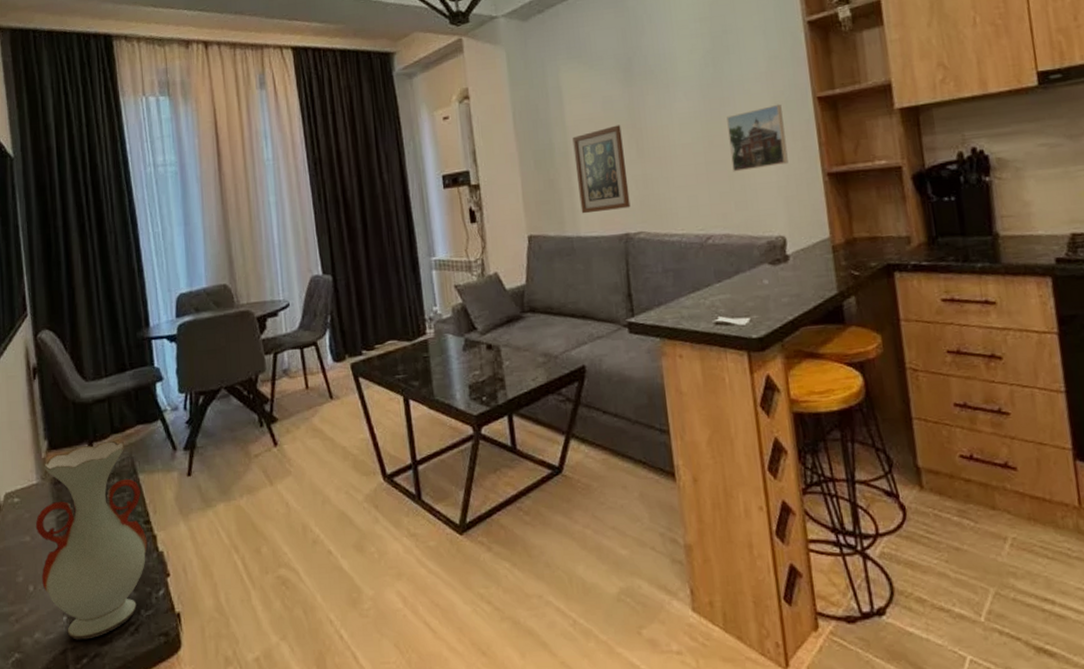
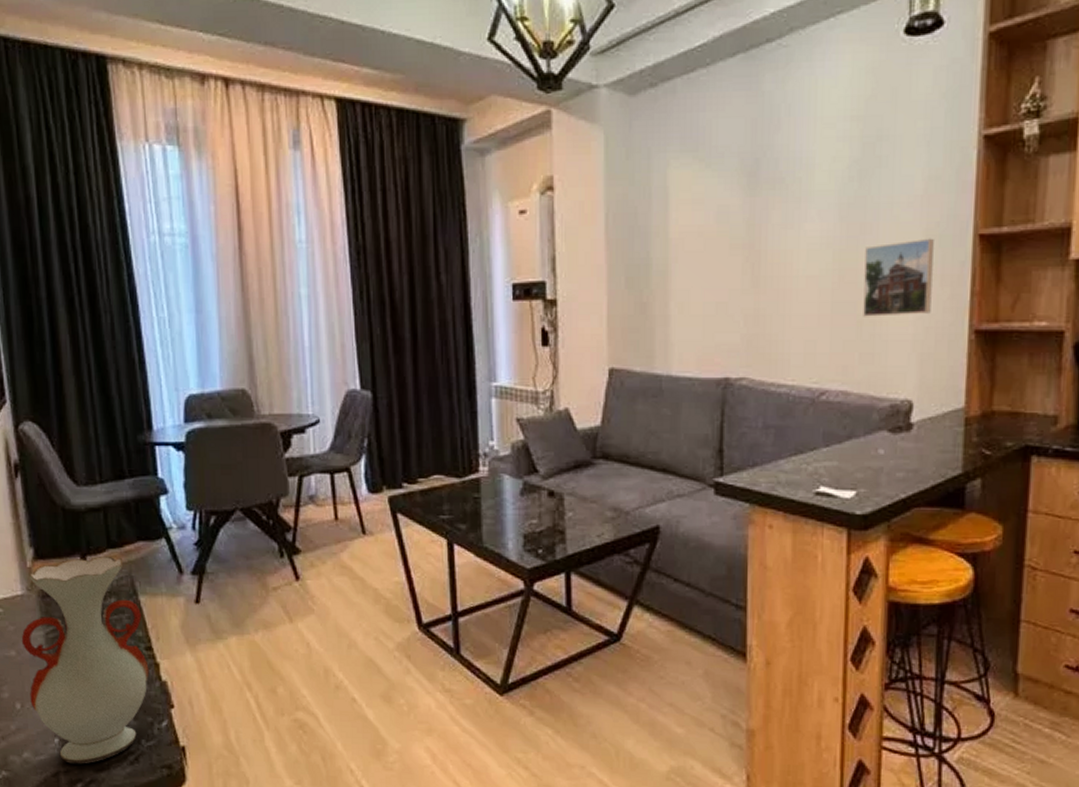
wall art: present [572,125,631,214] -> none [675,243,736,349]

